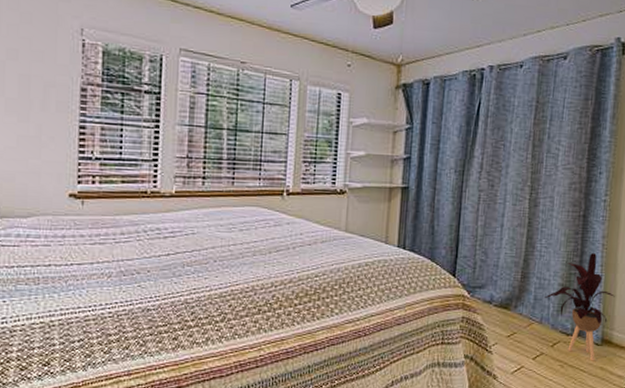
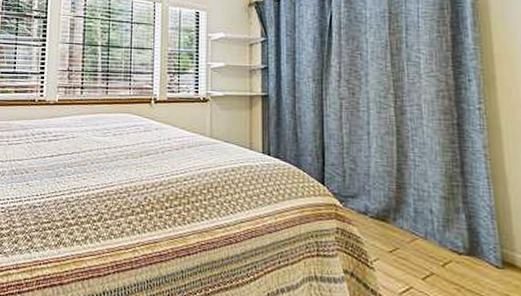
house plant: present [543,253,615,361] -> none [425,164,510,287]

